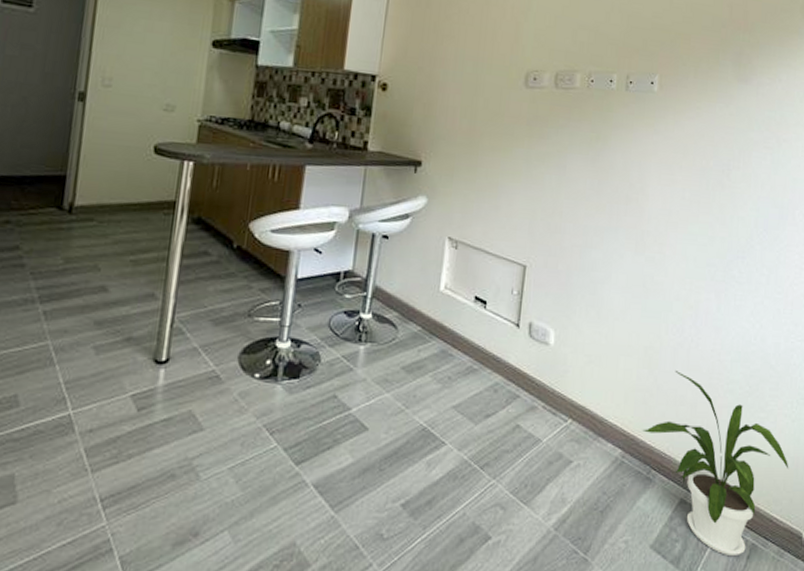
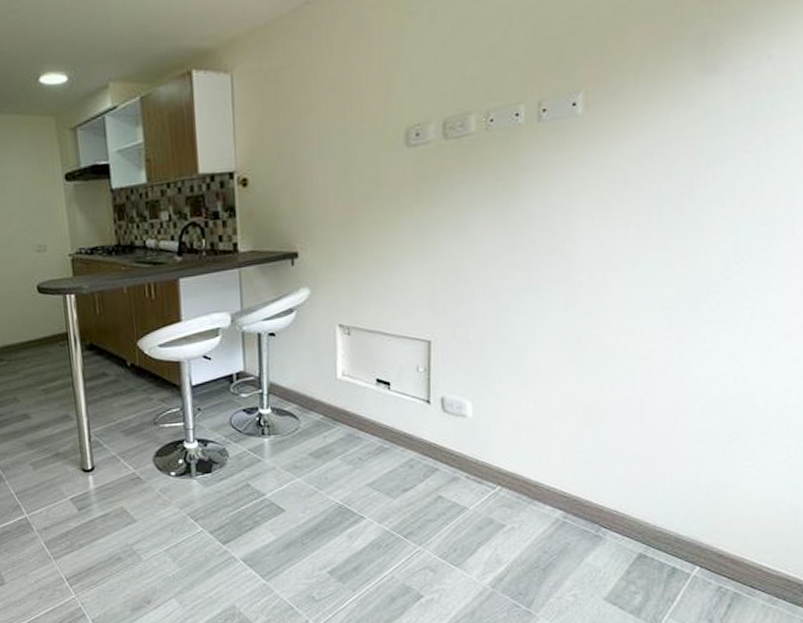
house plant: present [643,371,789,557] -> none [588,427,785,606]

